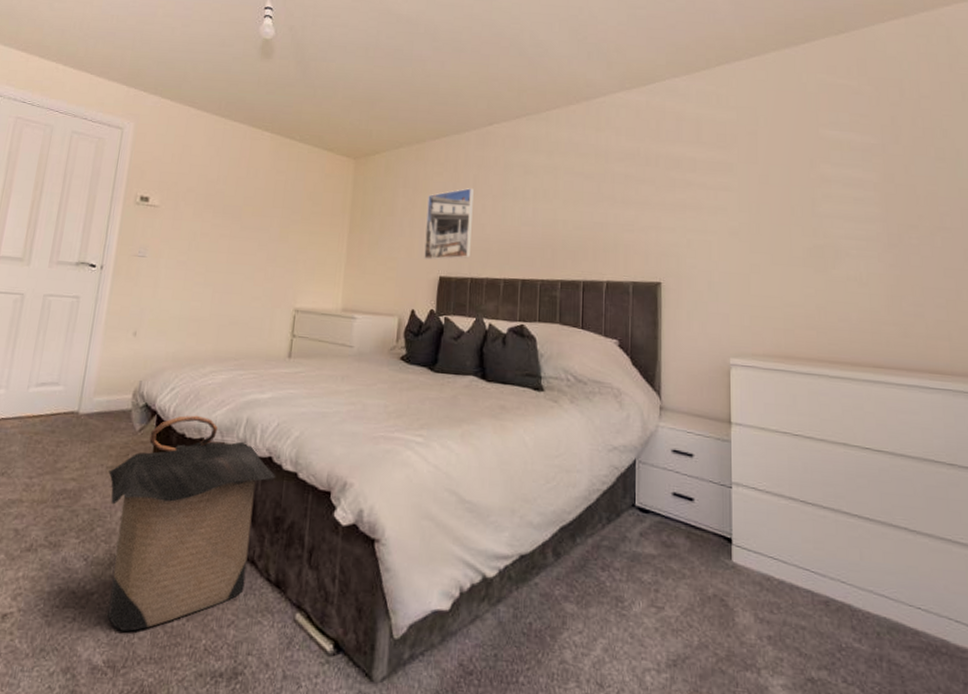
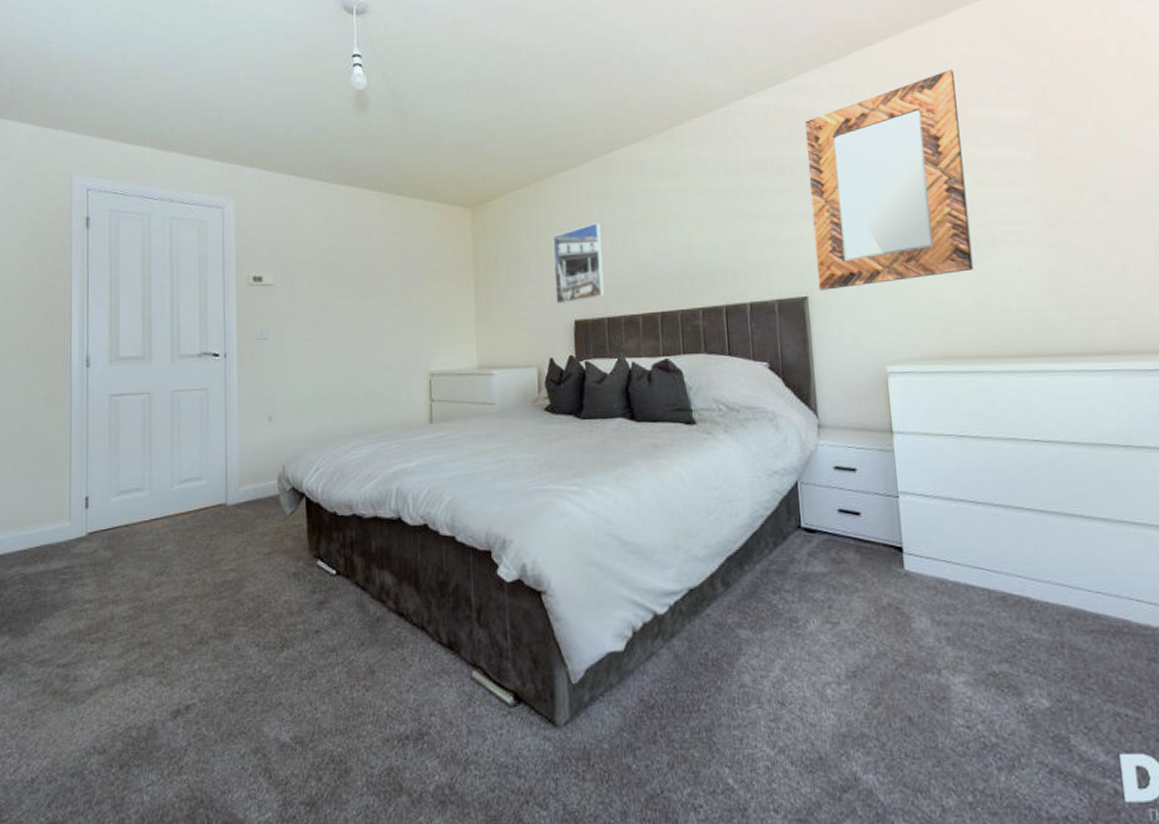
laundry hamper: present [107,415,276,632] -> none [266,492,434,708]
home mirror: none [672,92,818,279] -> present [804,69,974,290]

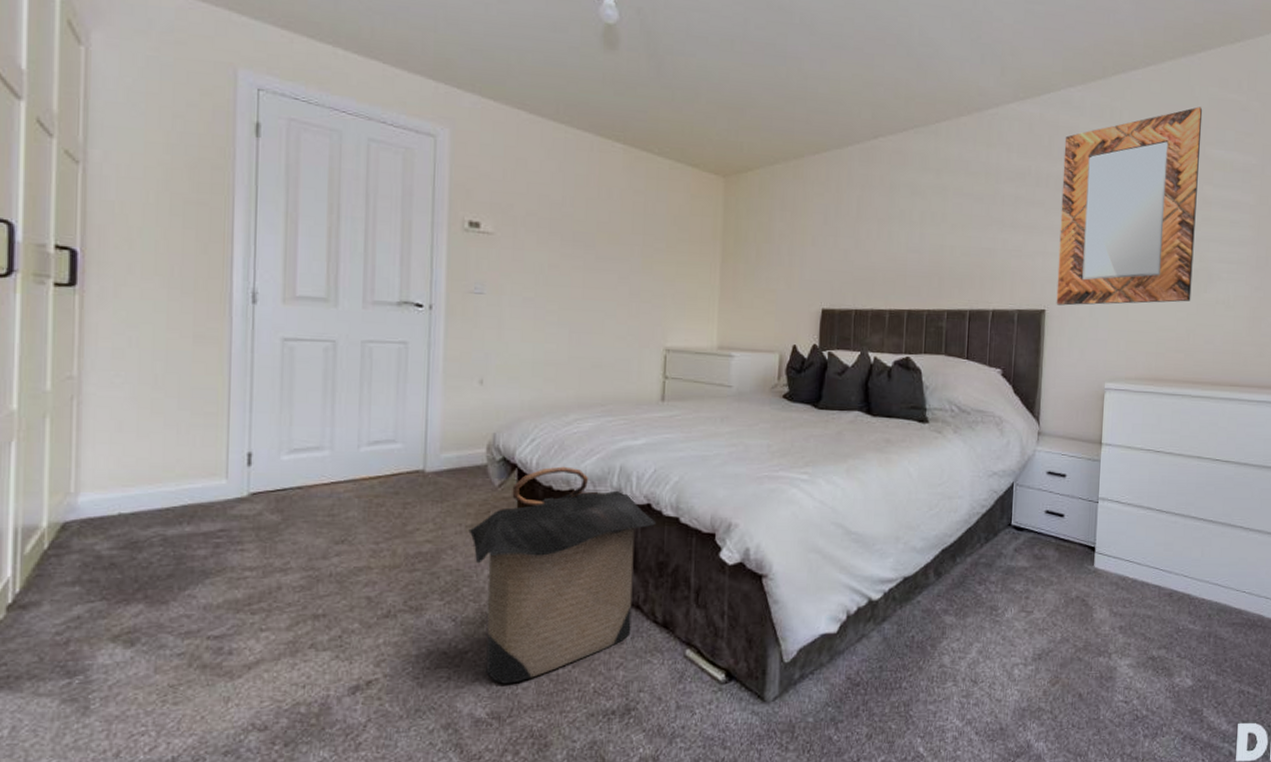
laundry hamper: none [266,492,434,708] -> present [468,466,657,684]
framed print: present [553,223,604,304] -> none [805,211,858,291]

